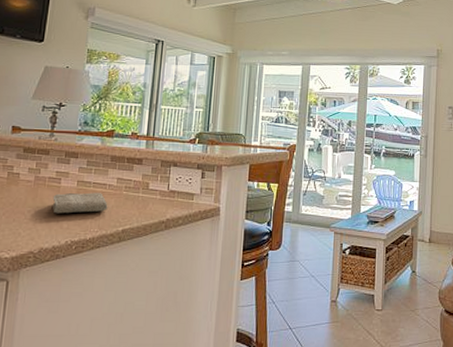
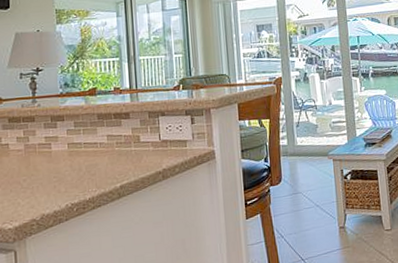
washcloth: present [52,192,108,214] -> none [45,152,102,179]

